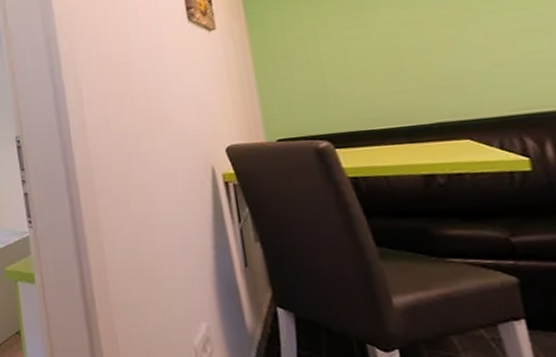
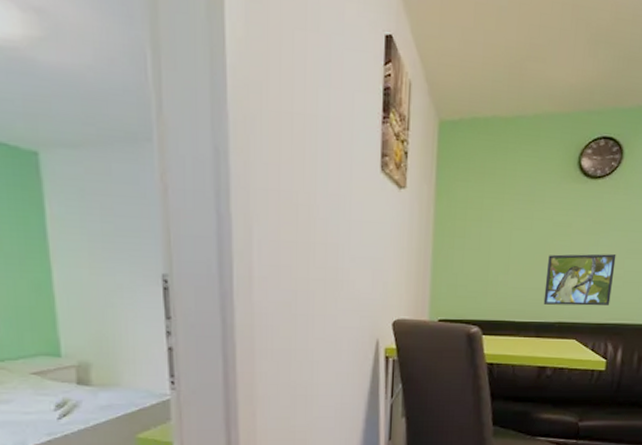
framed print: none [400,39,511,107] -> present [543,254,616,306]

